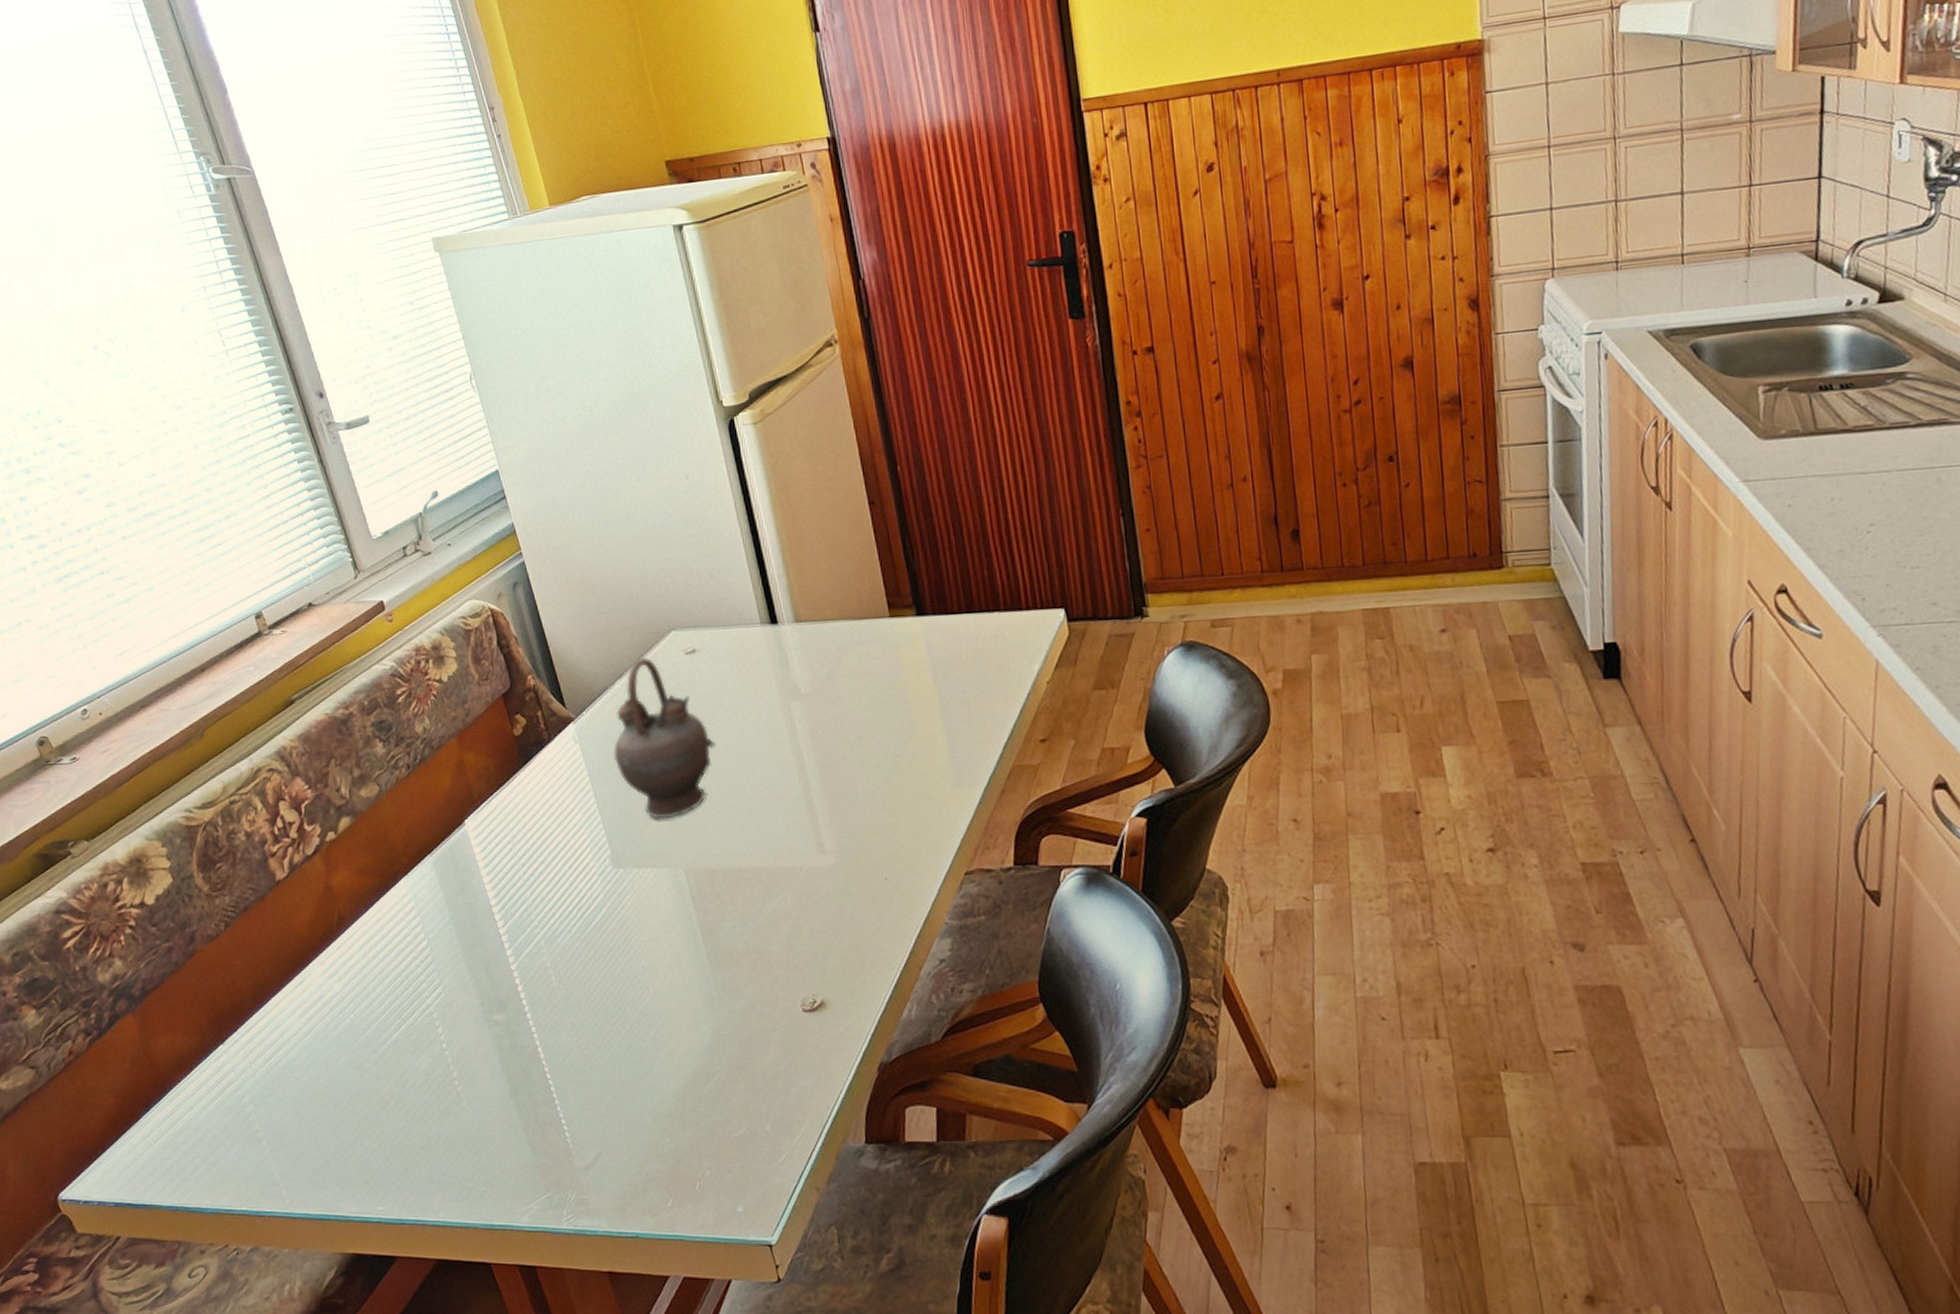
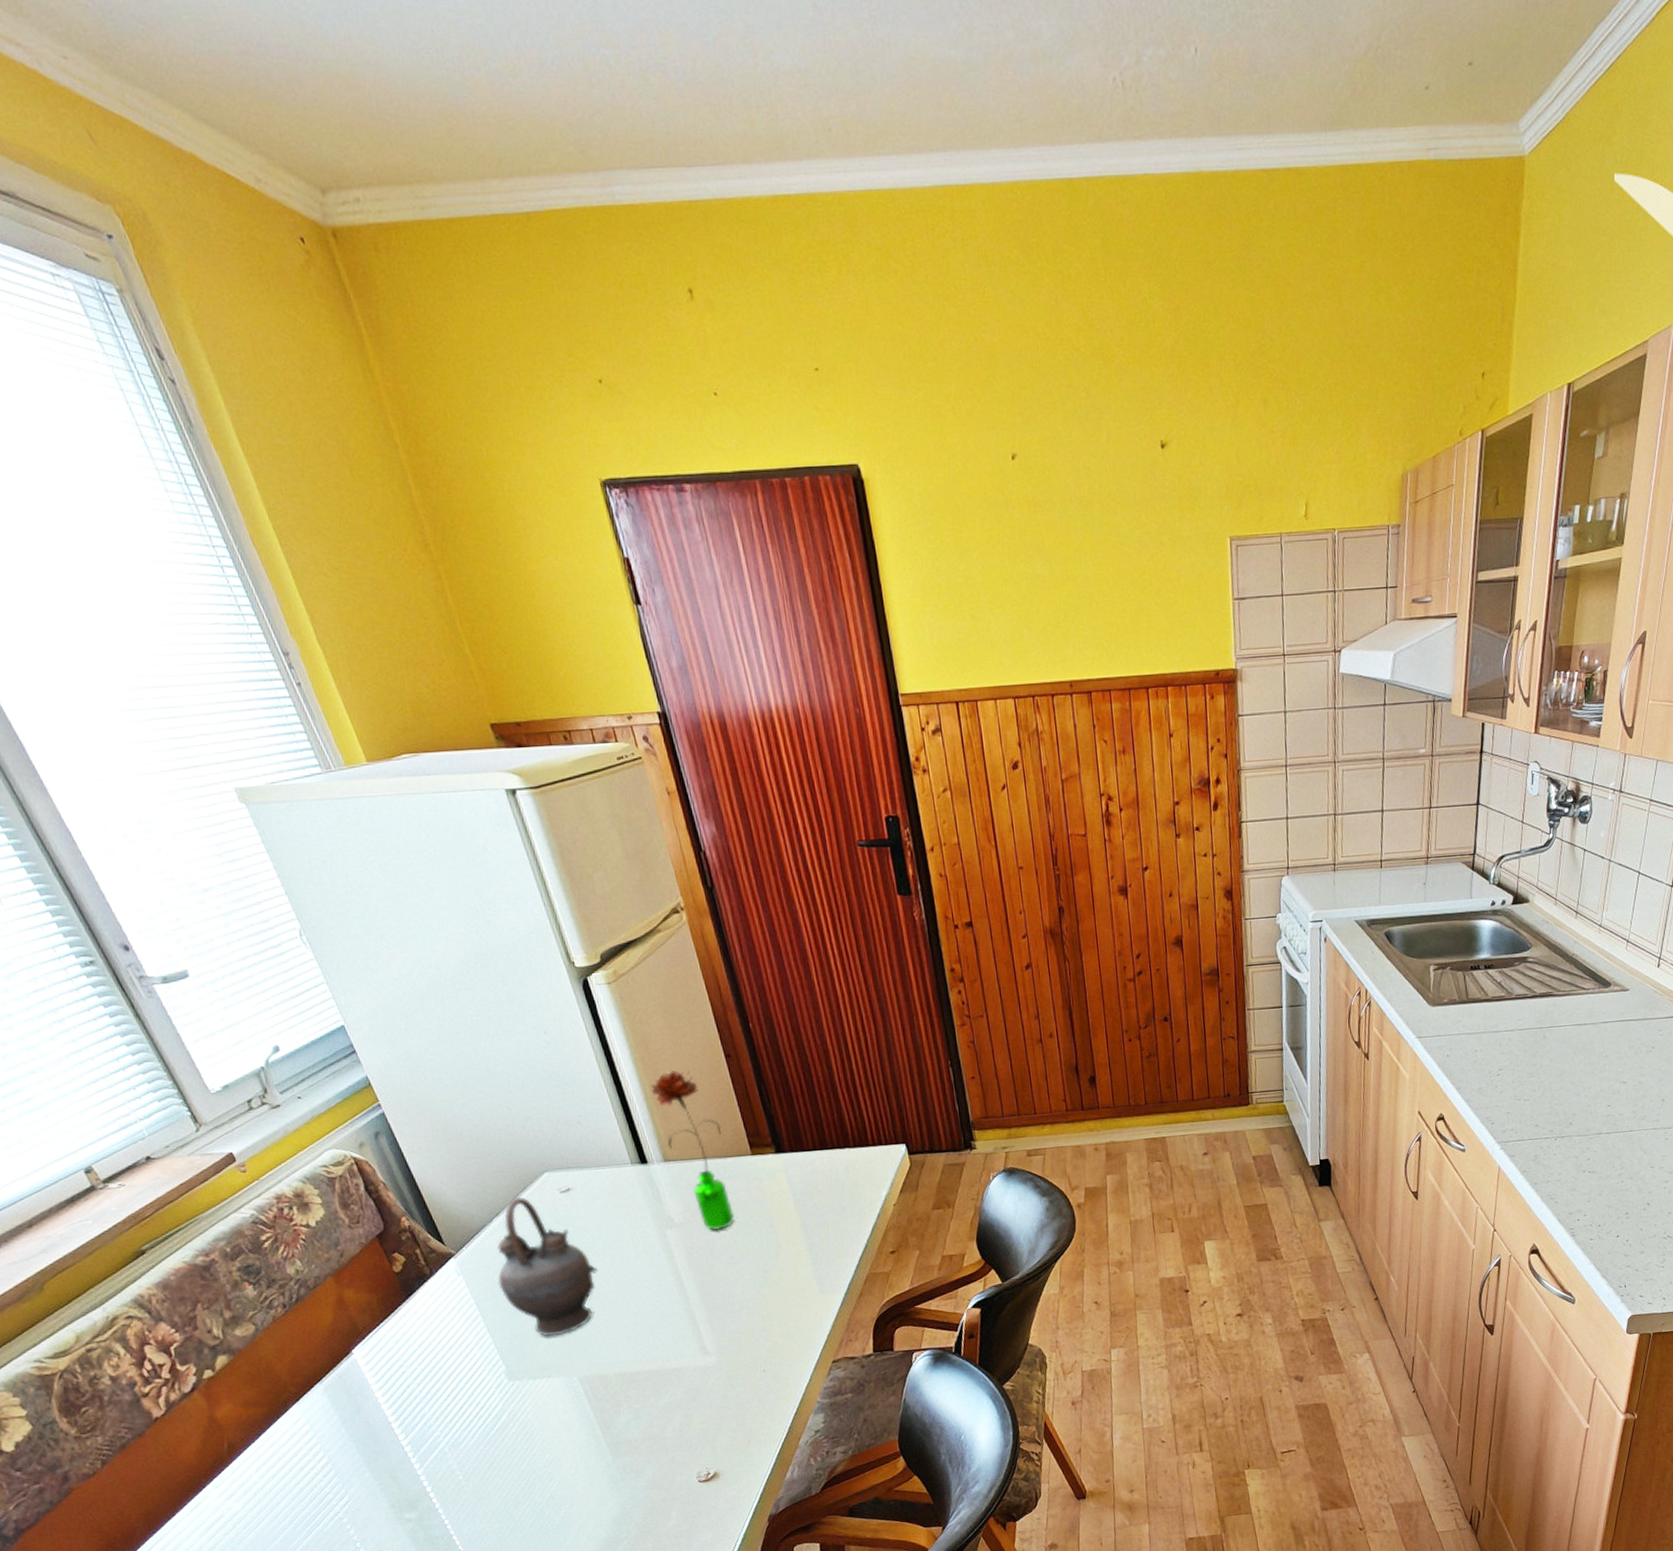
flower: none [787,518,867,705] -> present [650,1069,735,1231]

